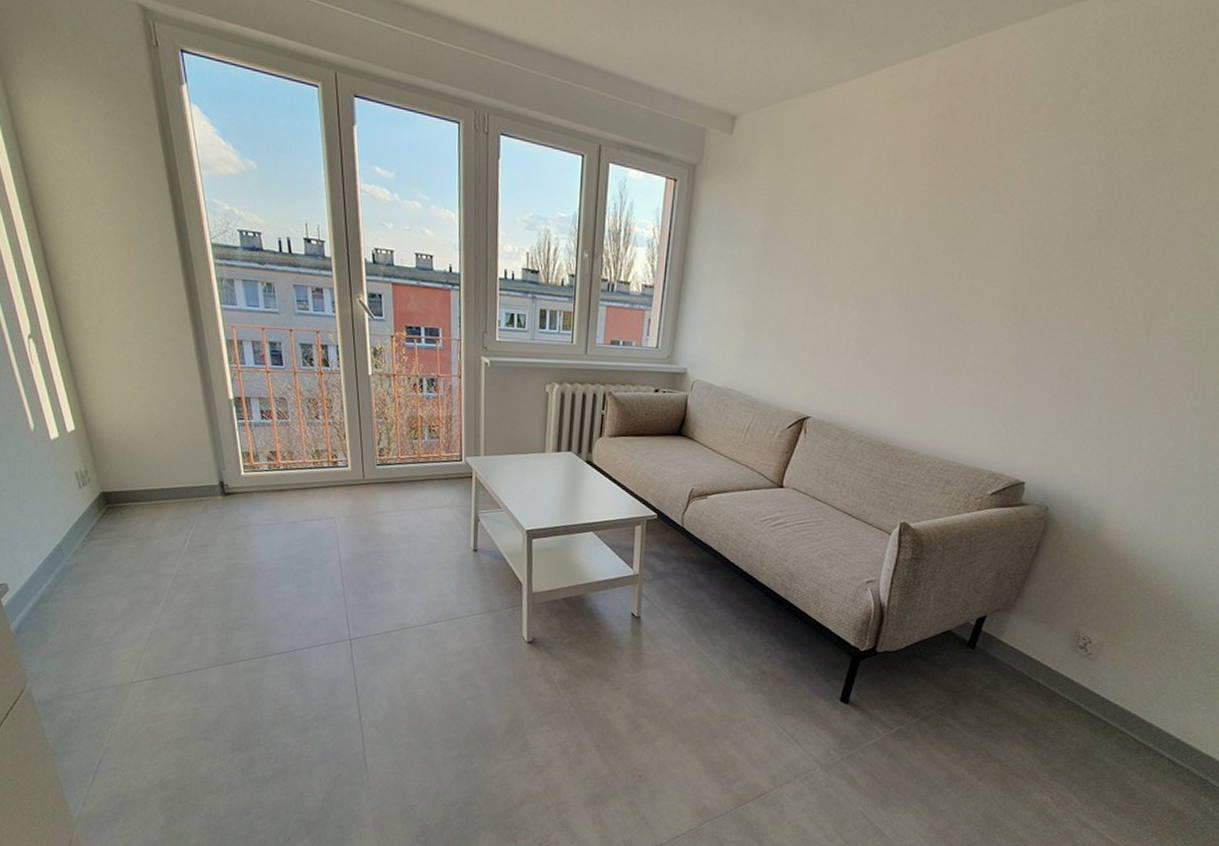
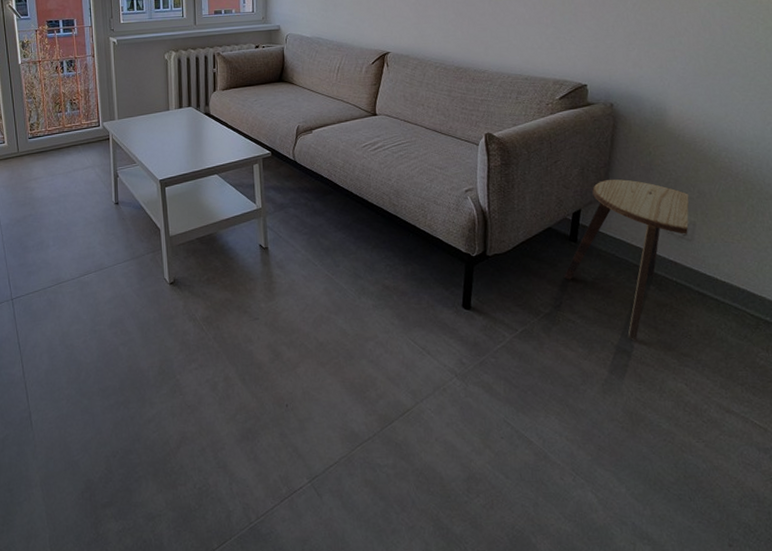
stool: none [953,588,1104,752] -> present [564,179,689,341]

